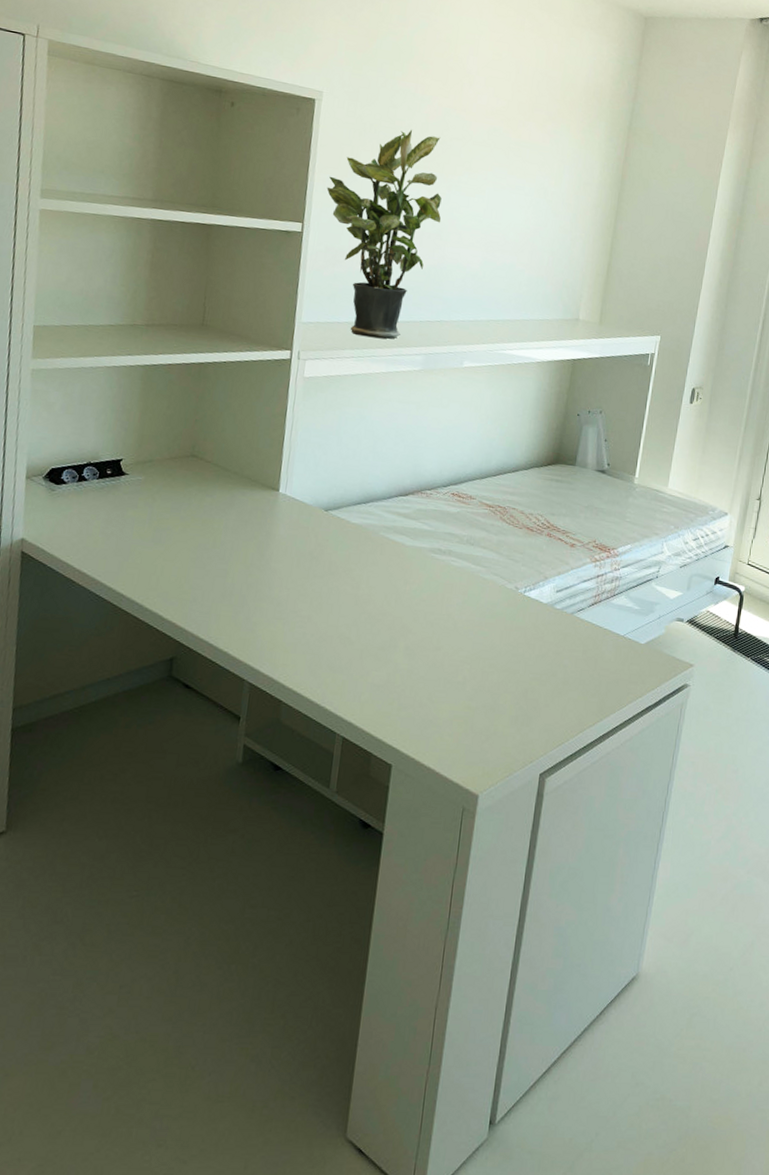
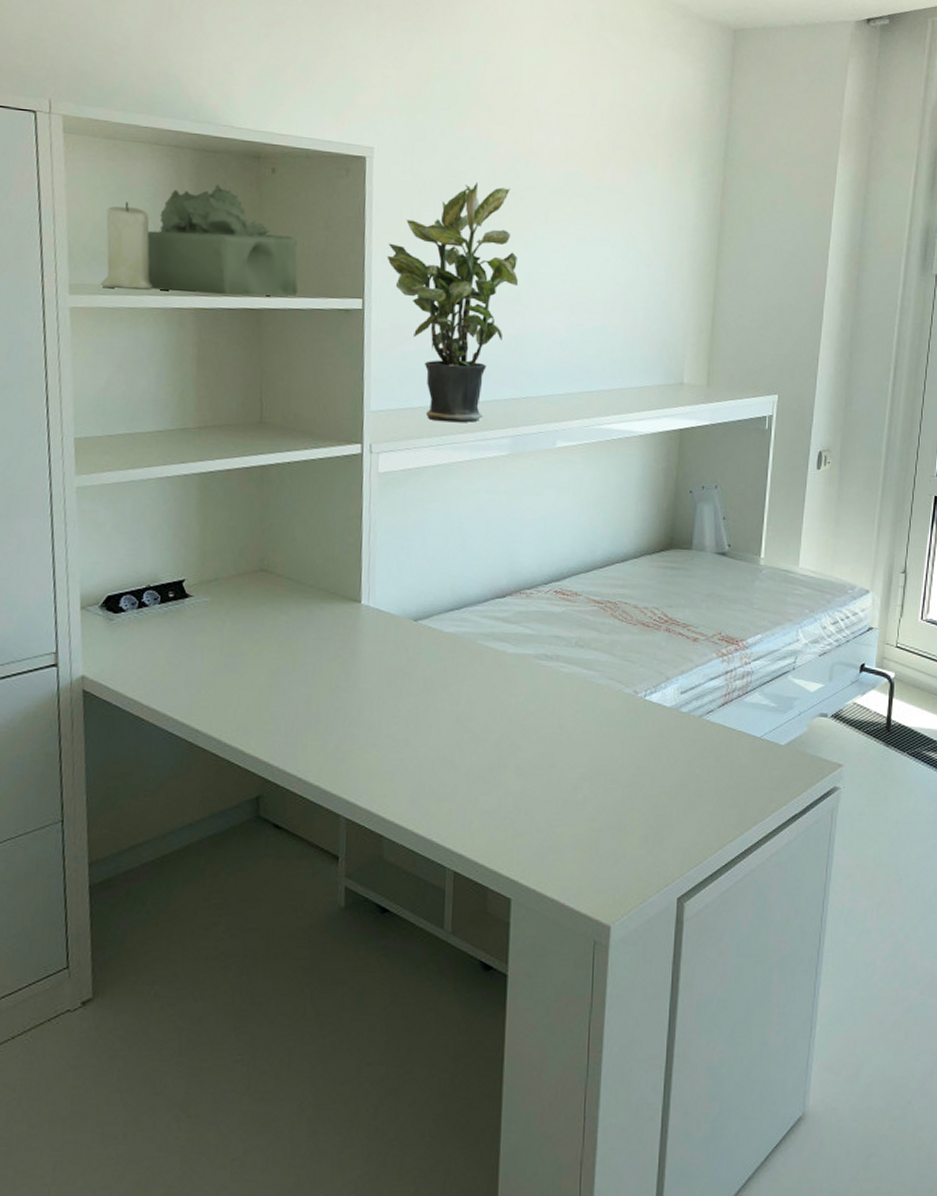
candle: none [69,121,118,200] -> present [101,202,153,291]
decorative box: none [111,112,249,216] -> present [147,184,298,297]

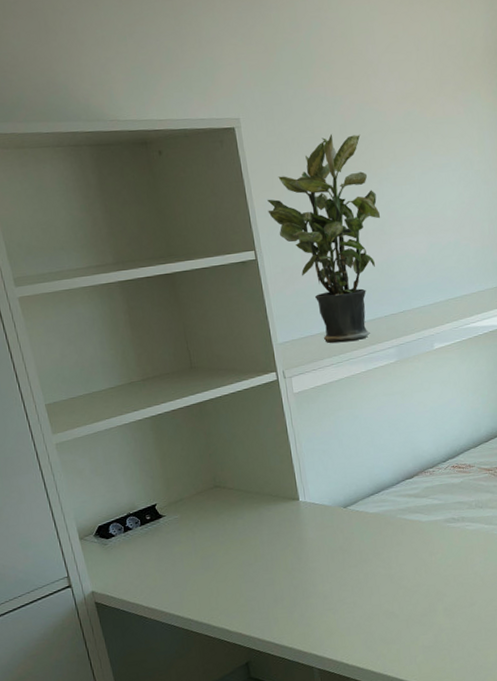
candle: present [101,202,153,291] -> none [29,200,82,277]
decorative box: present [147,184,298,297] -> none [68,172,200,272]

